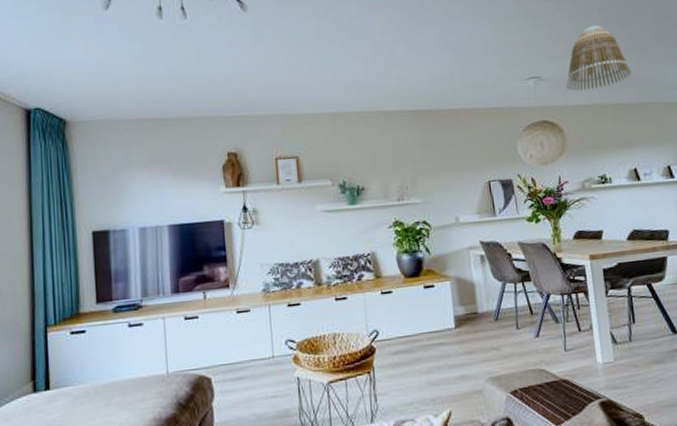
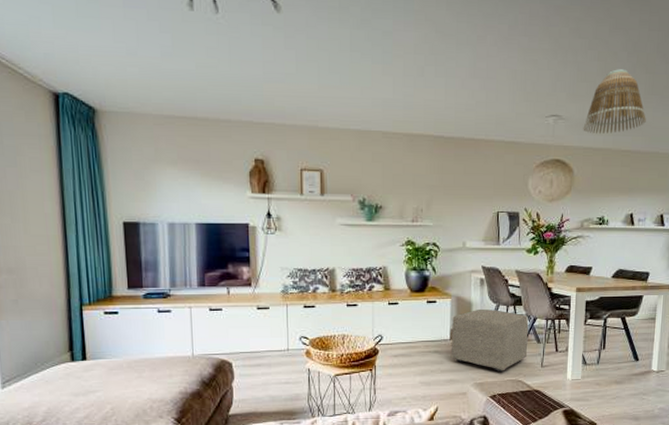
ottoman: none [454,288,546,361] -> present [451,308,529,372]

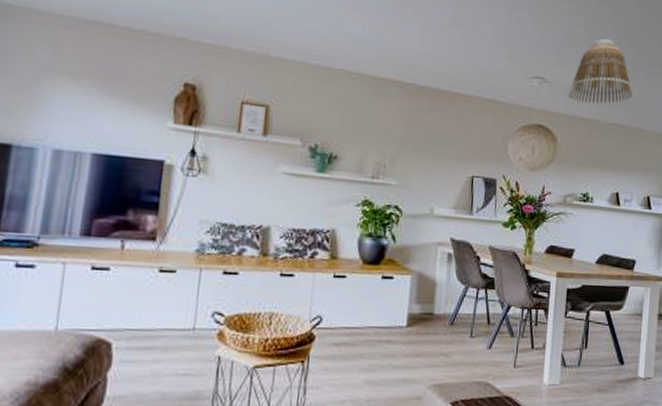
ottoman: present [451,308,529,372] -> none [407,290,502,371]

